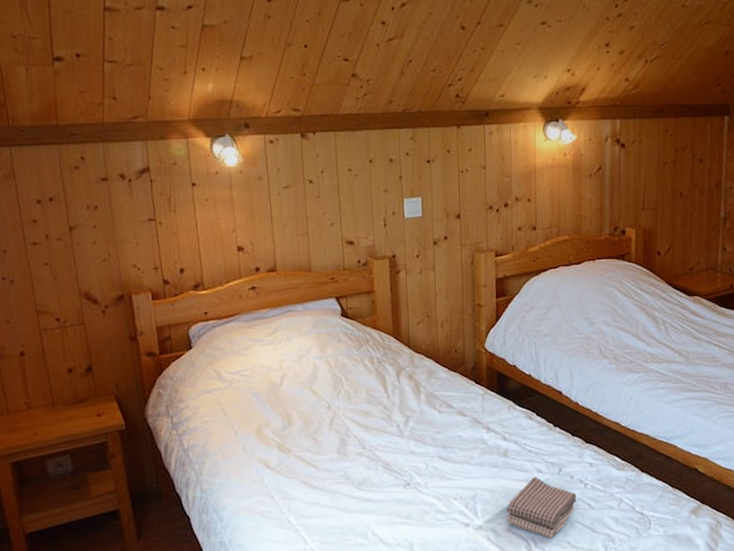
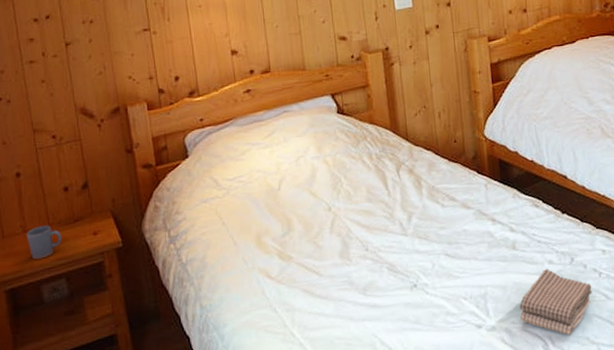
mug: none [30,404,67,436] -> present [26,225,63,260]

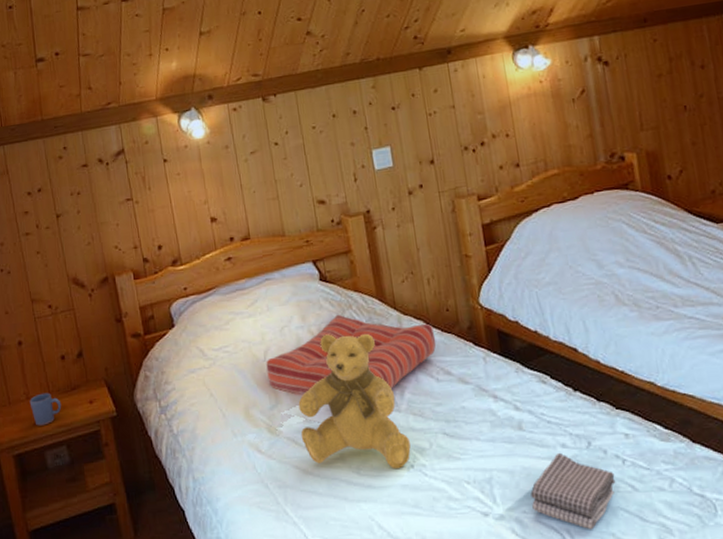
seat cushion: none [280,145,444,222] -> present [266,314,437,394]
teddy bear: none [310,163,415,289] -> present [298,333,411,470]

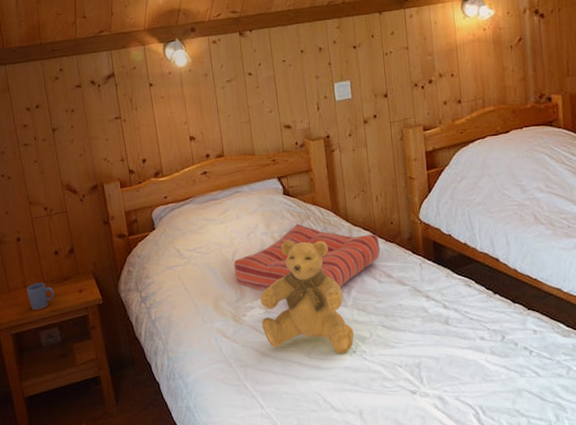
towel: present [530,452,616,530] -> none [452,343,523,407]

